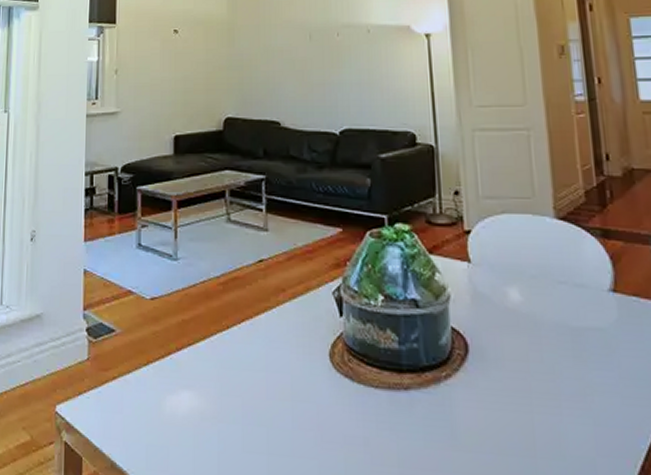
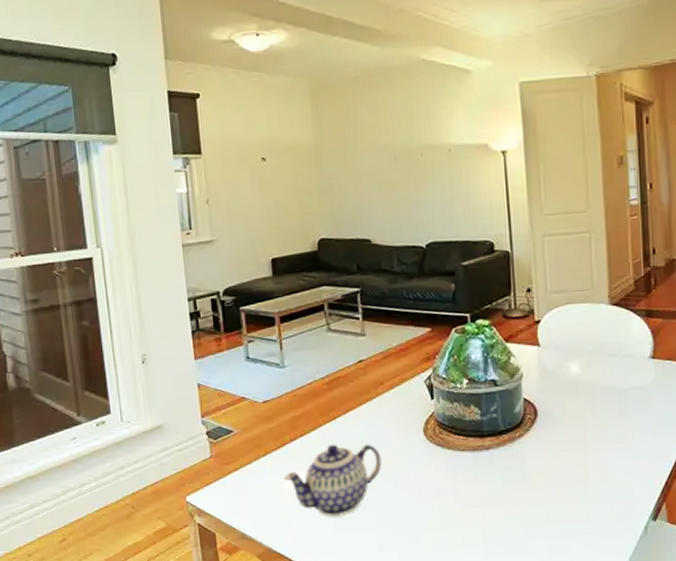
teapot: none [165,359,278,455] -> present [284,443,382,516]

